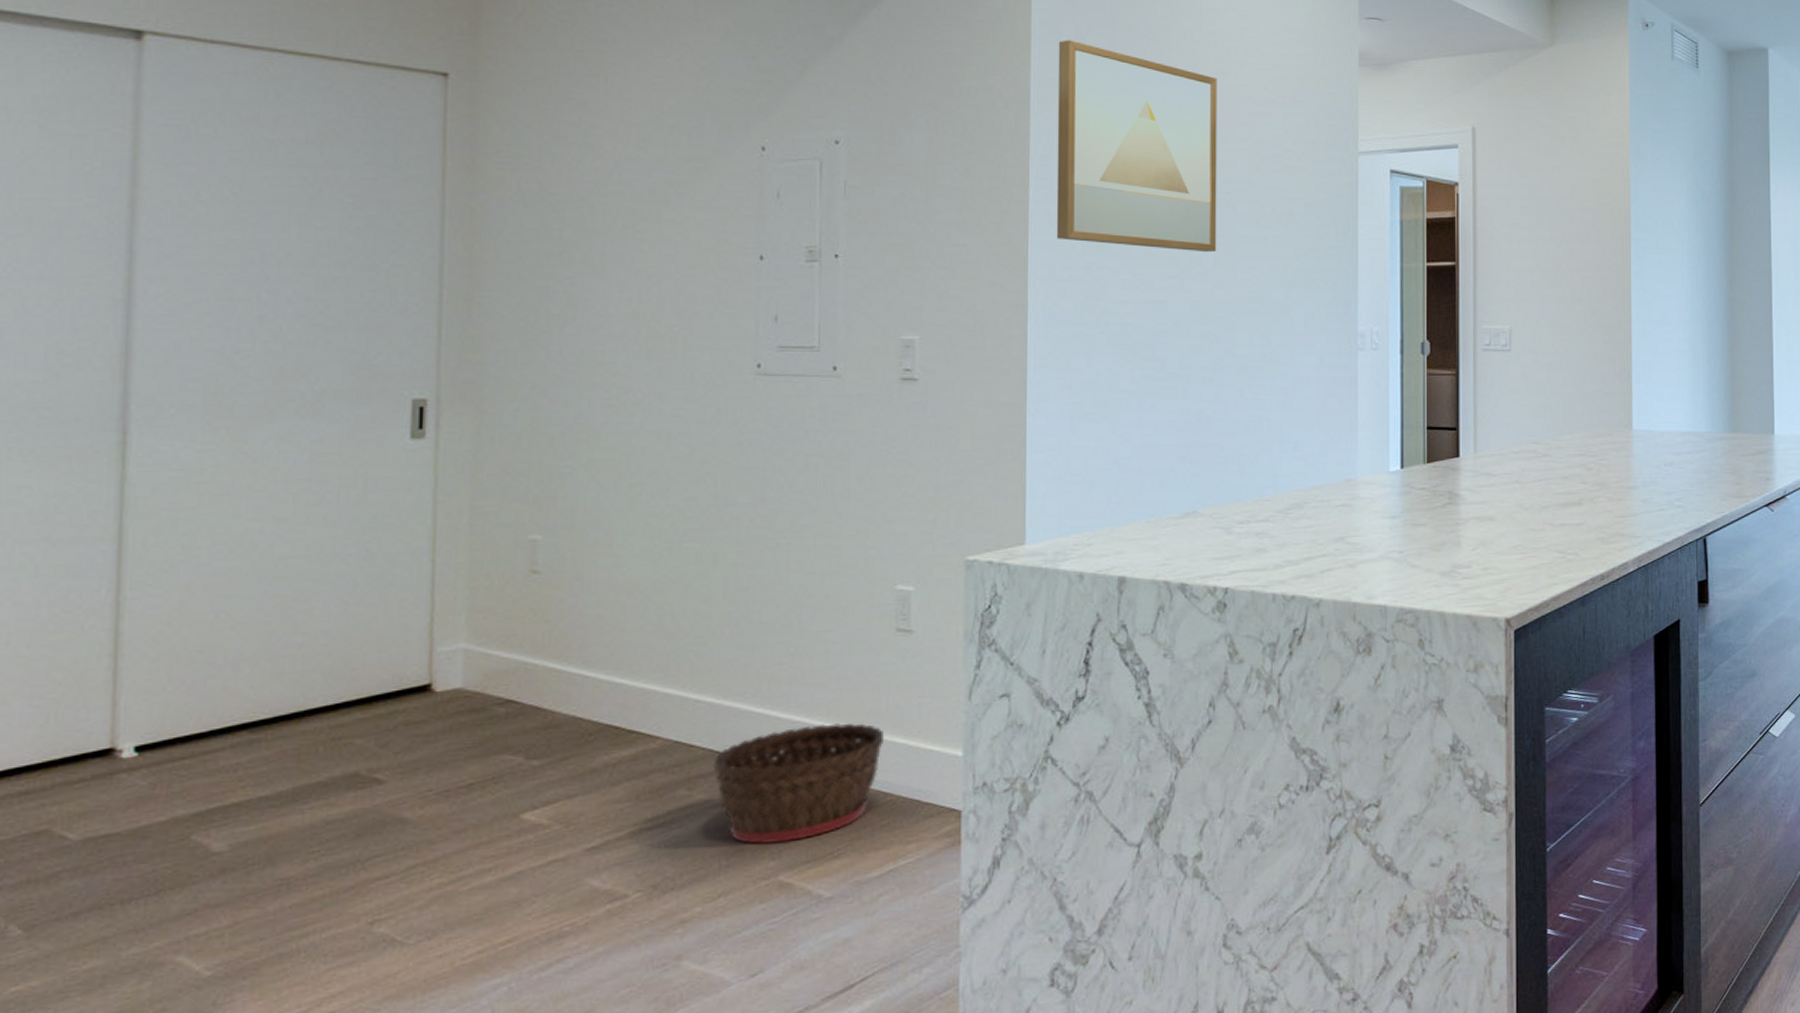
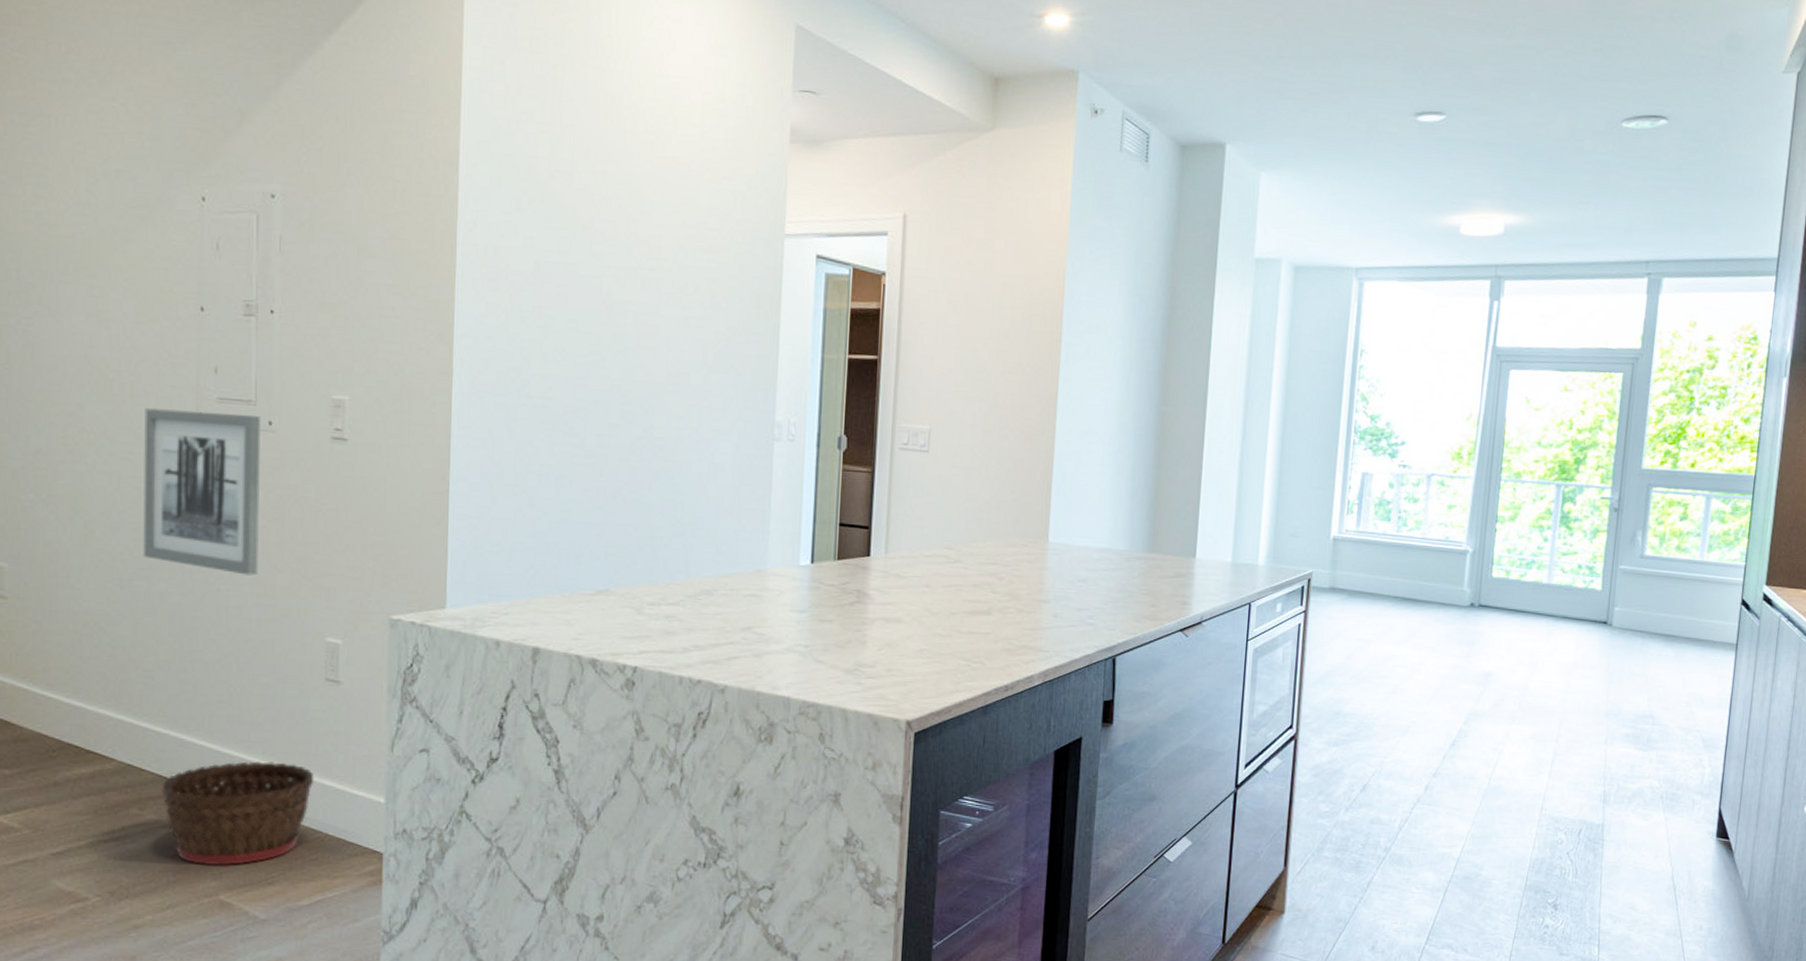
wall art: none [695,361,825,527] -> present [143,408,261,576]
wall art: present [1056,40,1217,253] -> none [481,100,645,331]

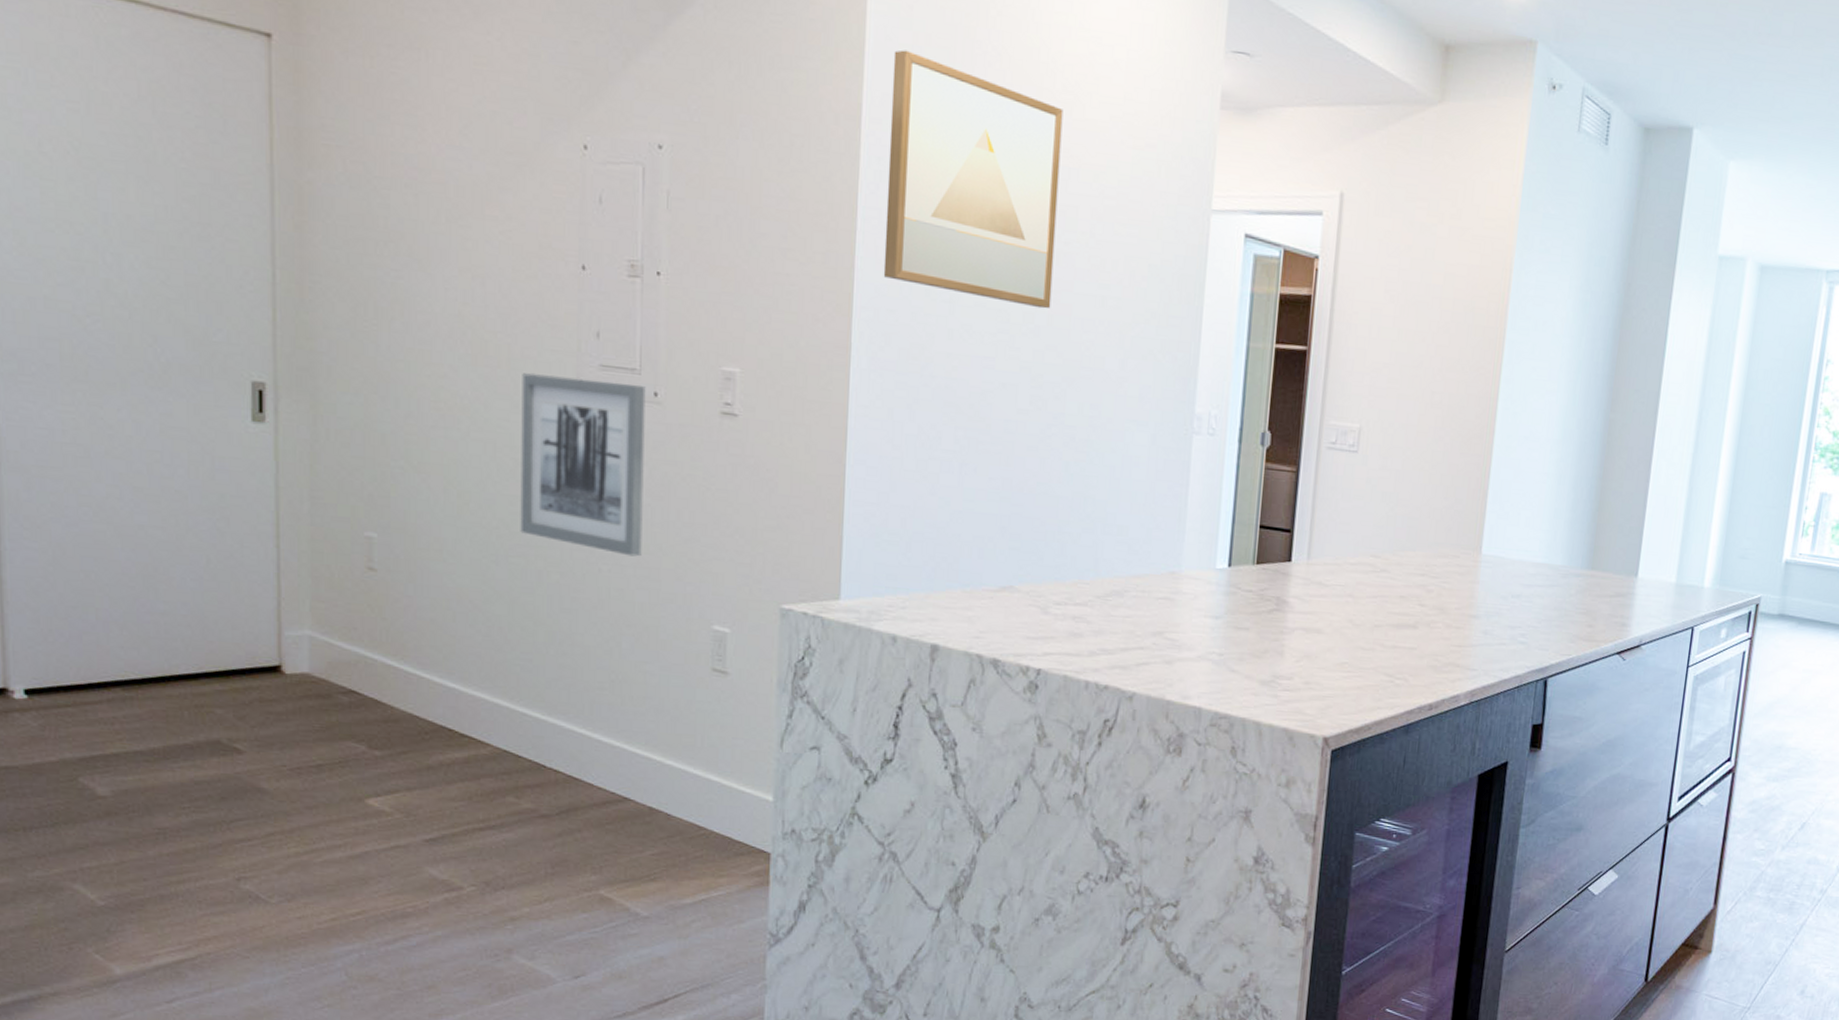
basket: present [161,761,315,866] -> none [539,752,700,860]
wall art: none [481,100,645,331] -> present [883,50,1064,309]

